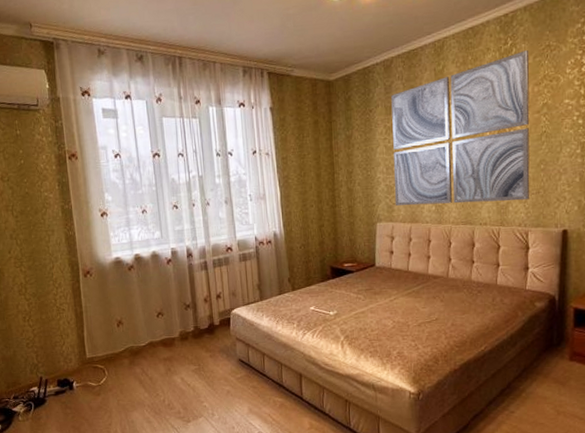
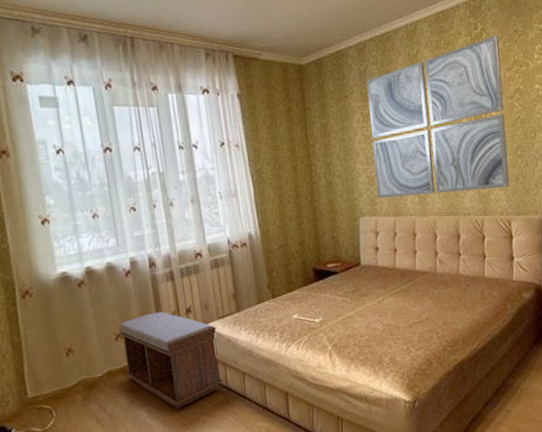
bench: none [160,295,246,379] -> present [119,311,224,409]

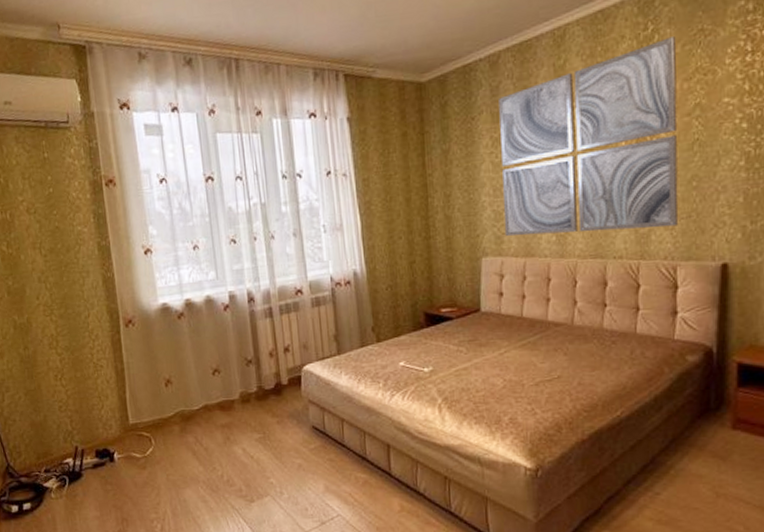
bench: present [119,311,224,409] -> none [216,348,321,450]

